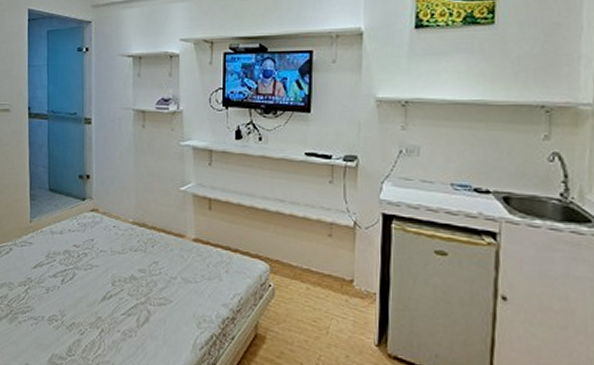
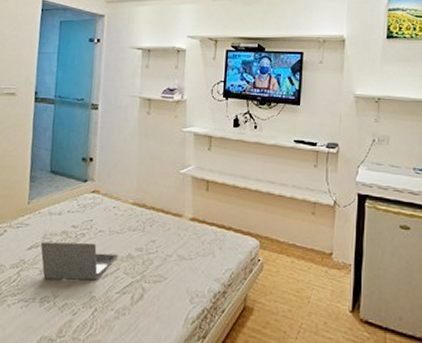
laptop: none [44,260,121,301] -> present [40,242,118,281]

